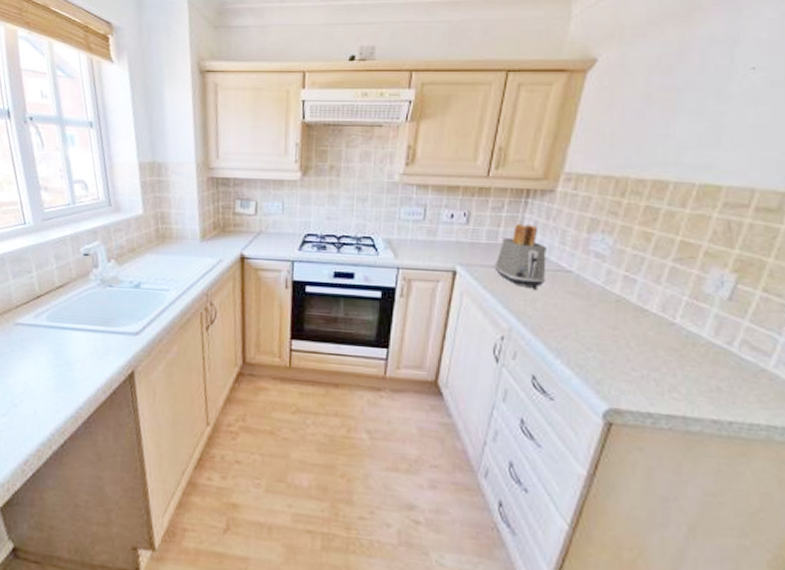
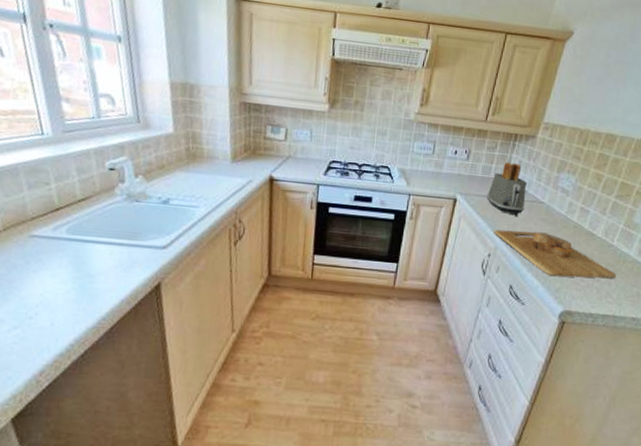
cutting board: none [505,306,684,367] -> present [493,229,617,279]

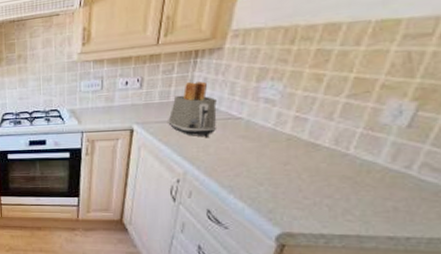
cutting board: present [493,229,617,279] -> none [180,150,358,197]

